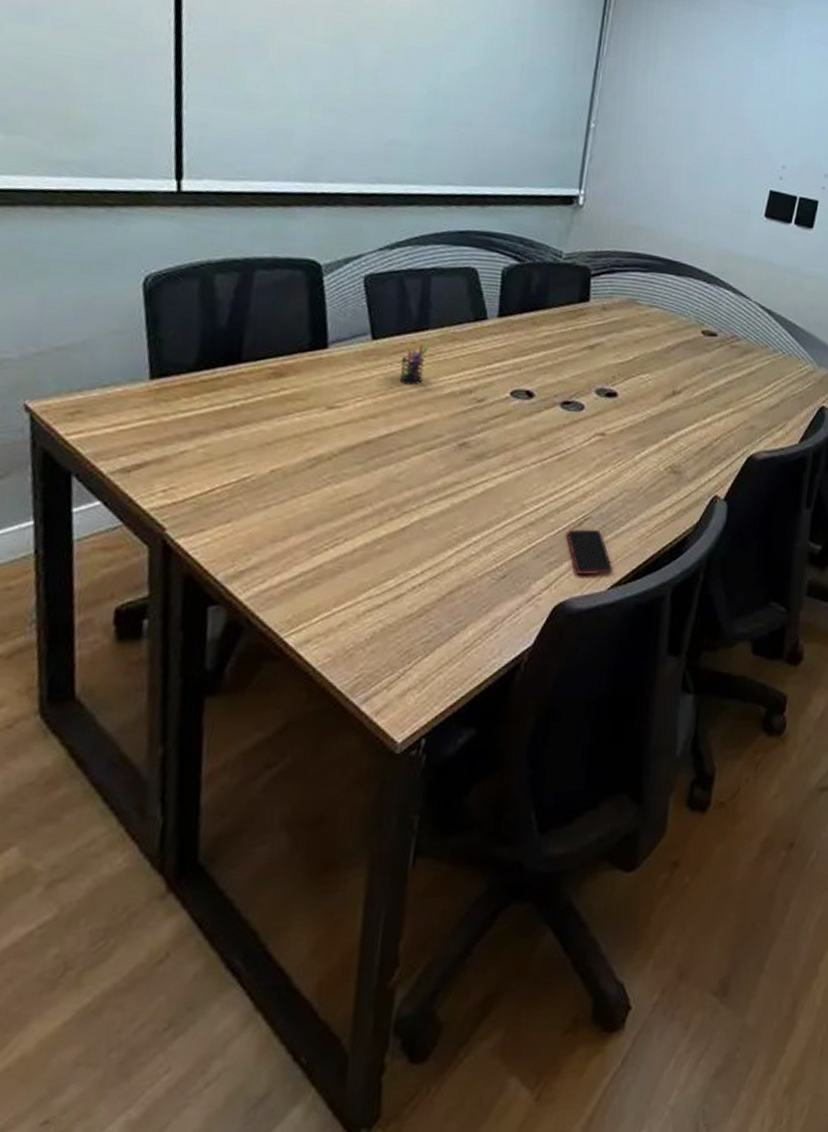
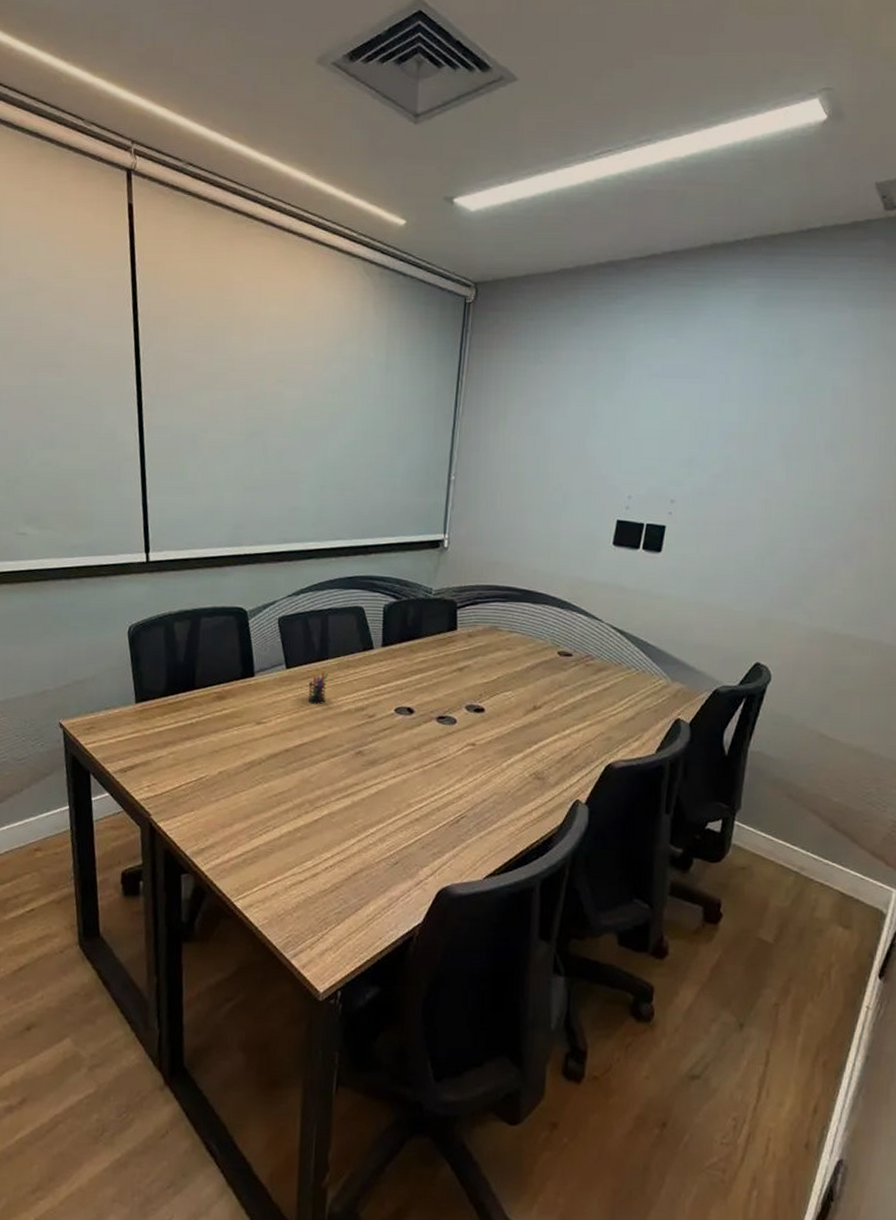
smartphone: present [566,529,613,576] -> none [446,826,488,866]

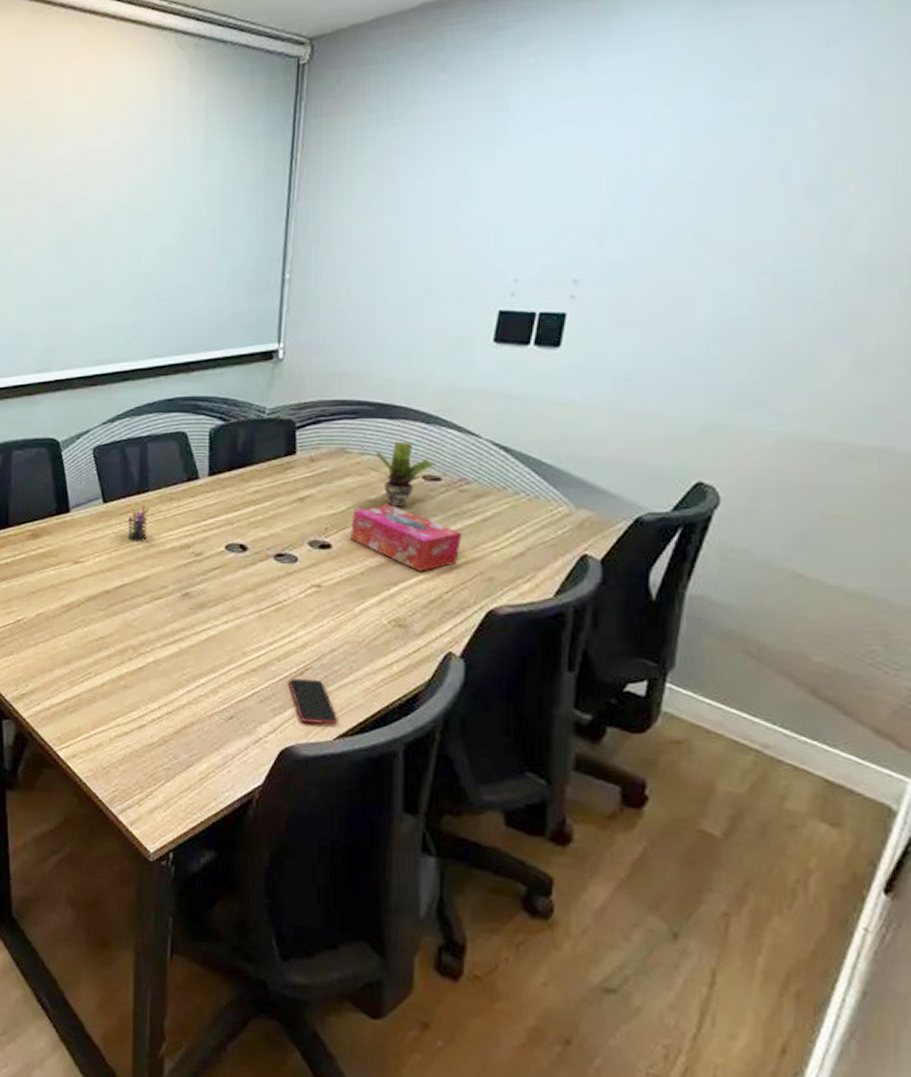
smartphone: none [446,826,488,866] -> present [288,678,338,725]
tissue box: none [500,675,587,732] -> present [351,505,461,572]
potted plant: none [513,622,569,678] -> present [365,441,436,508]

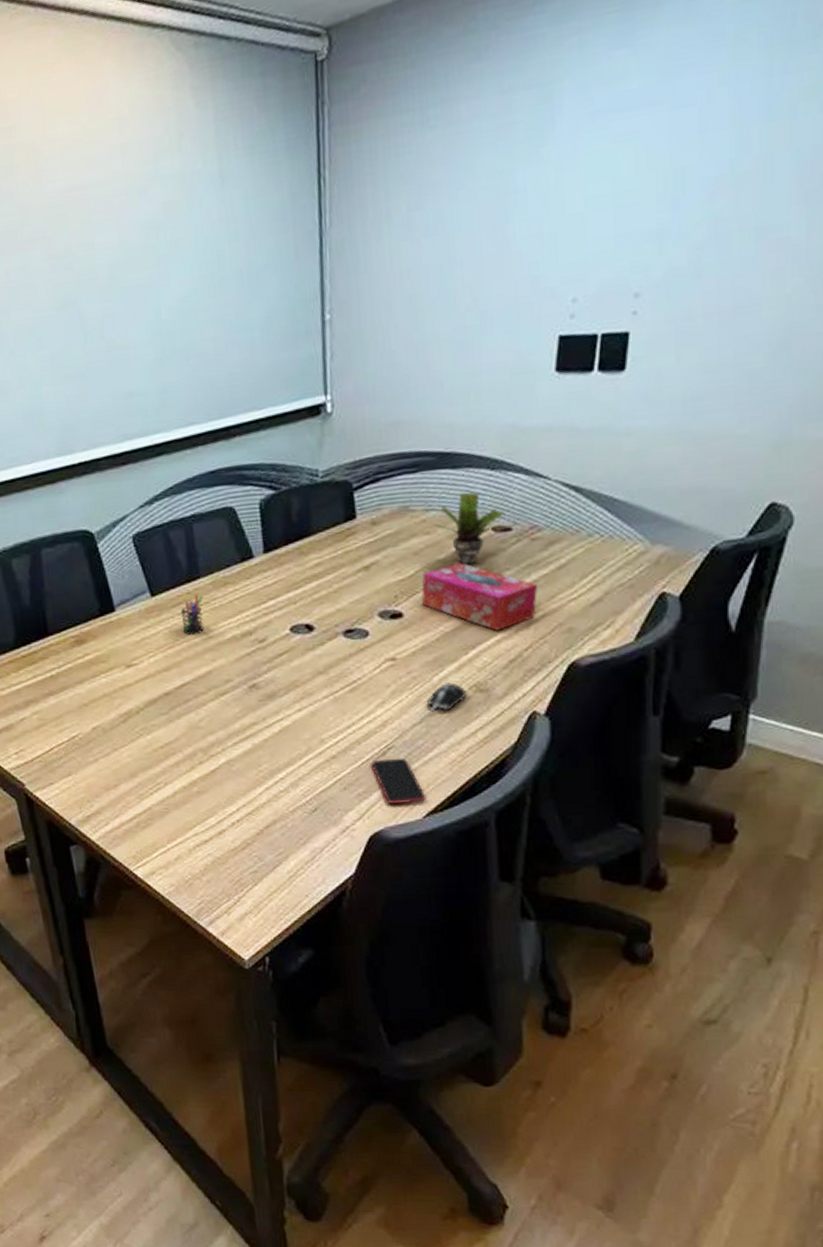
computer mouse: none [337,614,387,646] -> present [418,682,467,720]

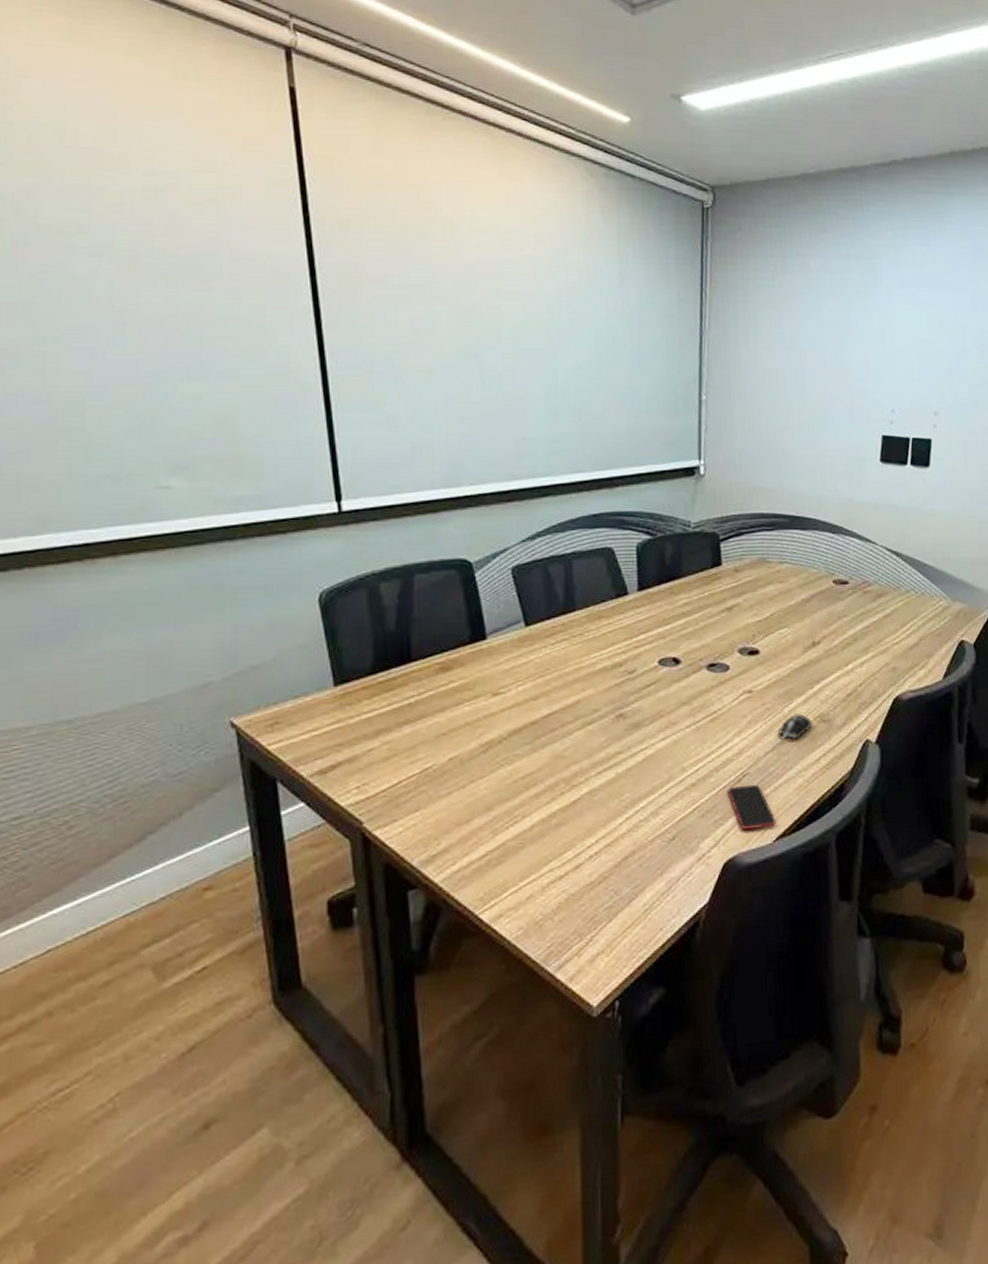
pen holder: present [180,593,204,636] -> none [554,624,578,666]
tissue box: present [421,563,537,631] -> none [775,609,869,668]
potted plant: present [431,492,505,566] -> none [784,550,843,611]

